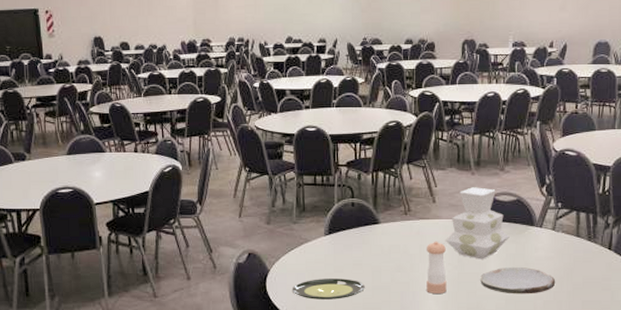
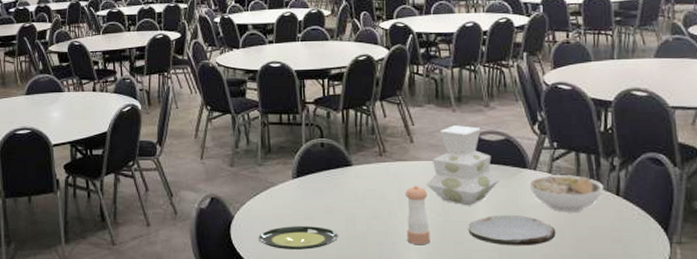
bowl: none [534,232,599,264] -> present [527,175,604,212]

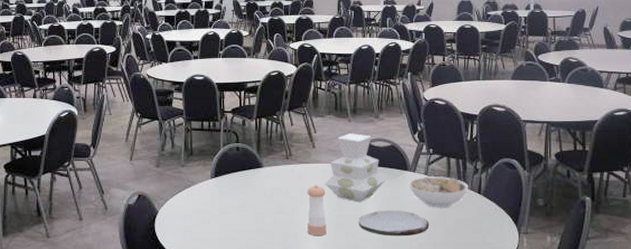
plate: present [258,226,338,250] -> none [179,220,249,241]

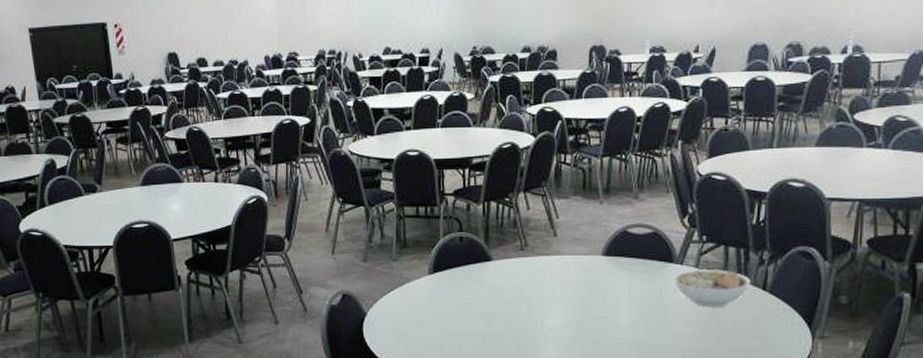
pepper shaker: present [307,184,327,235] -> none [546,280,570,340]
vase: present [325,133,385,202] -> none [569,218,644,301]
plate: present [358,209,430,237] -> none [609,309,699,342]

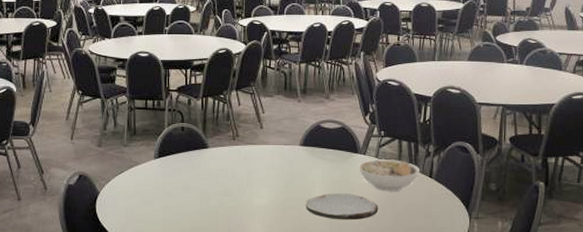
plate: none [609,309,699,342] -> present [306,192,379,220]

